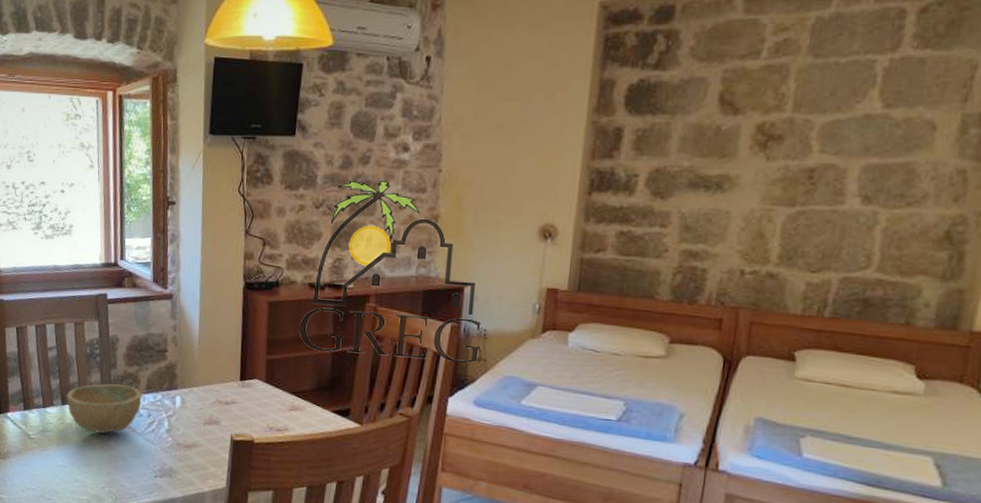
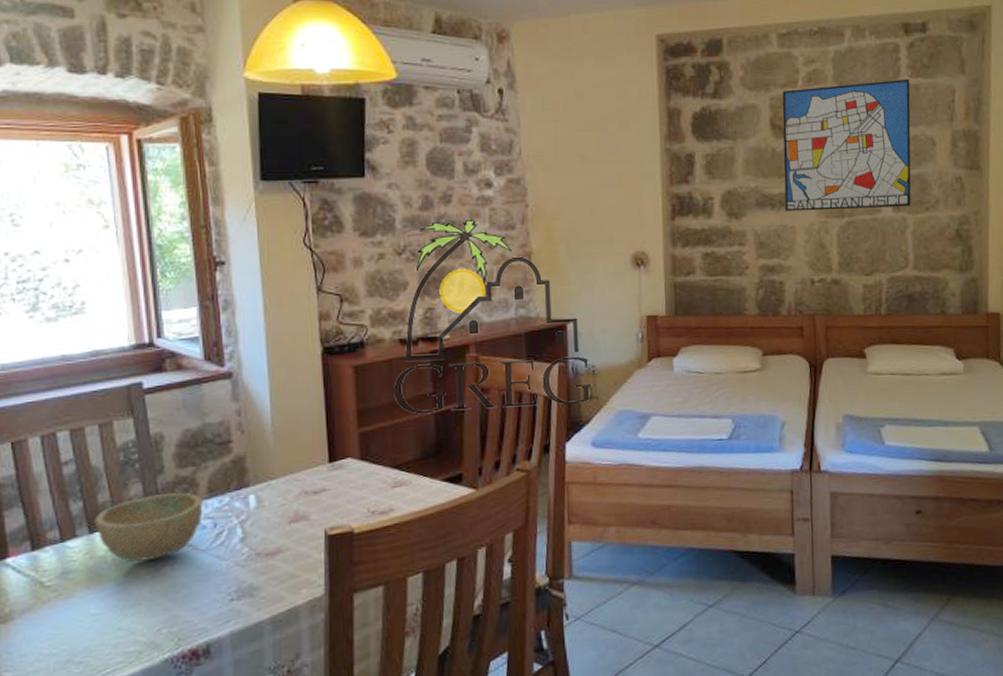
wall art: none [722,50,914,200] -> present [782,78,912,211]

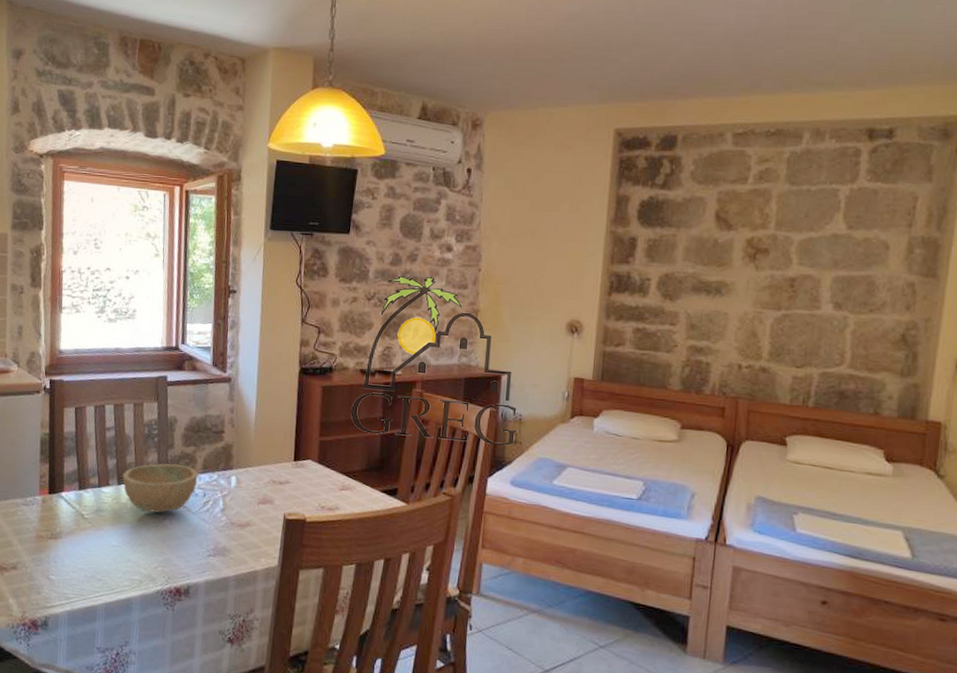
wall art: present [782,78,912,211] -> none [721,182,868,307]

